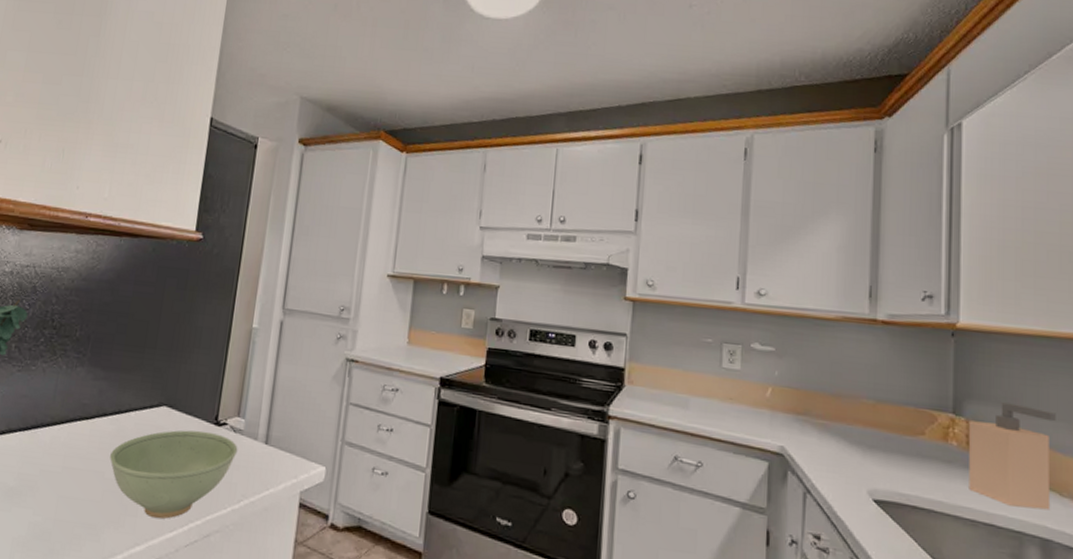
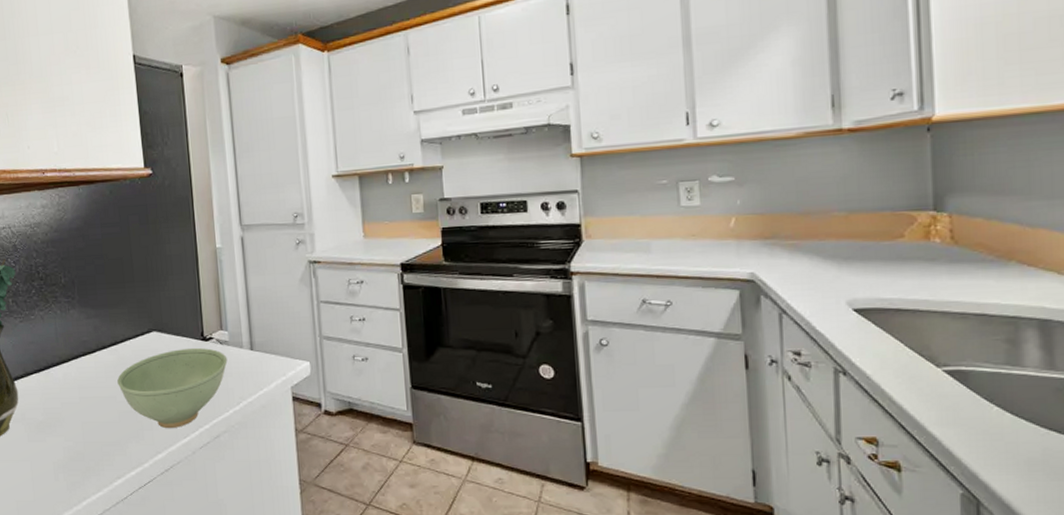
soap dispenser: present [969,402,1056,511] -> none [953,189,1051,293]

